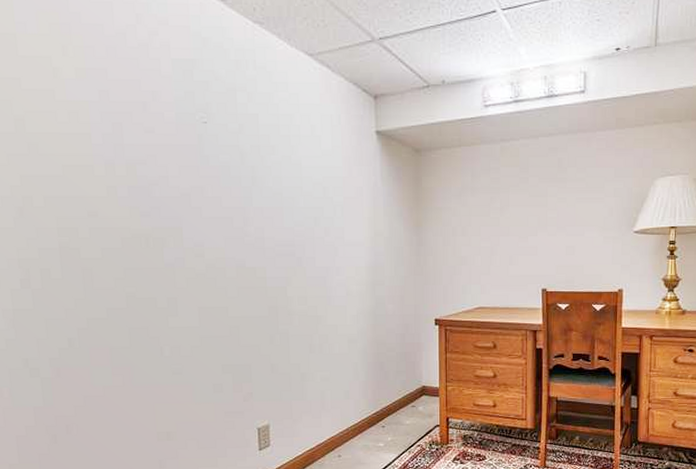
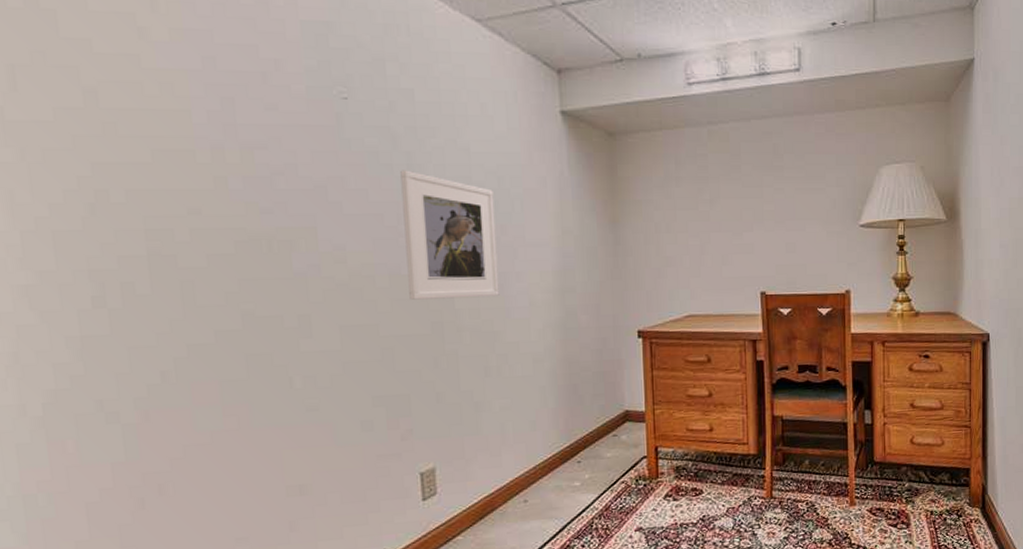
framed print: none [246,181,323,288] -> present [400,170,500,300]

